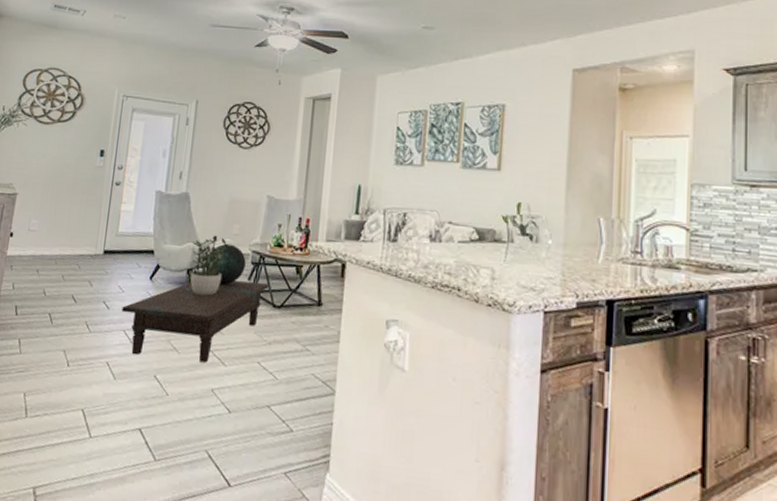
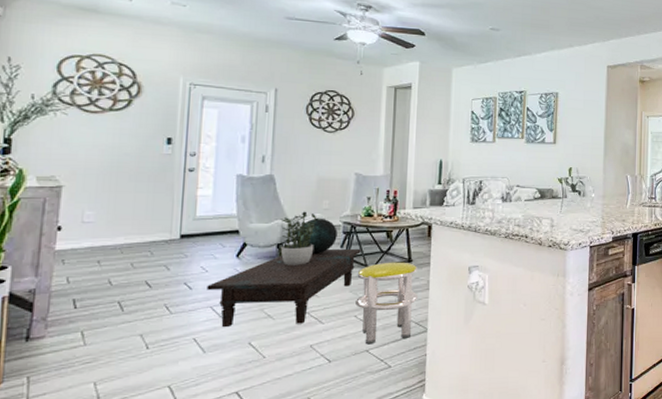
stool: none [259,302,329,400] -> present [356,262,419,345]

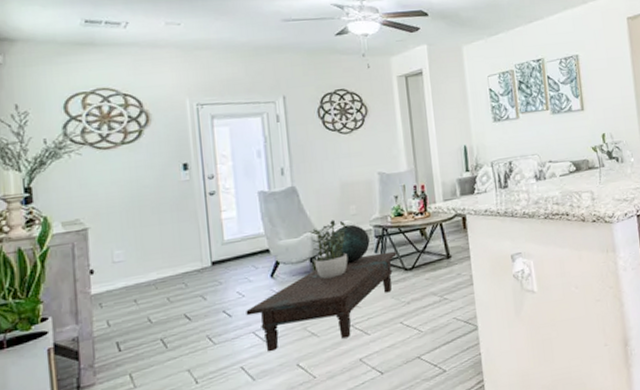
stool: present [356,262,419,345] -> none [396,259,464,351]

